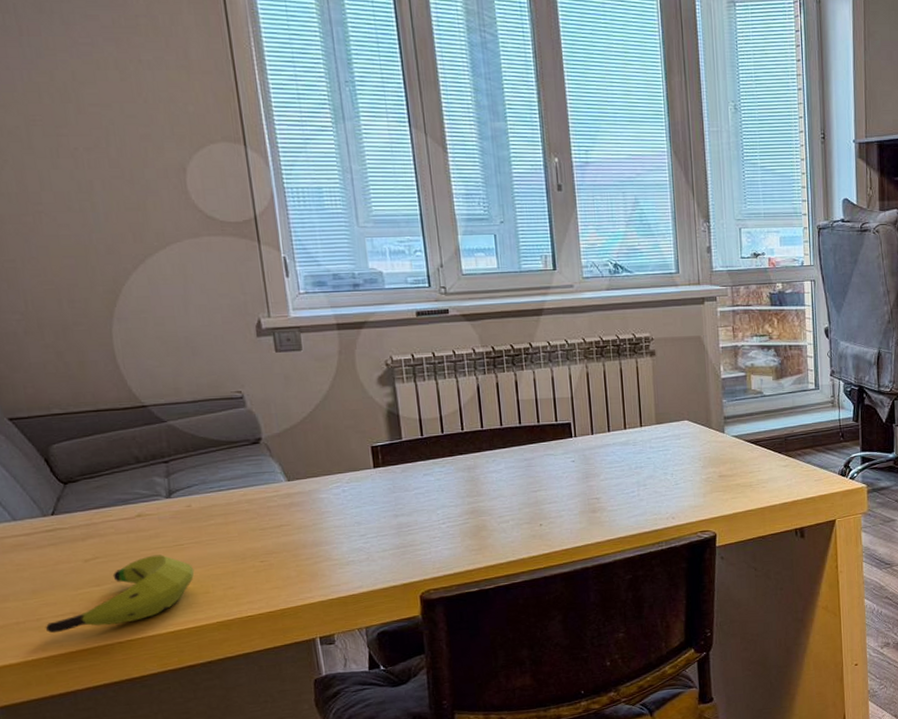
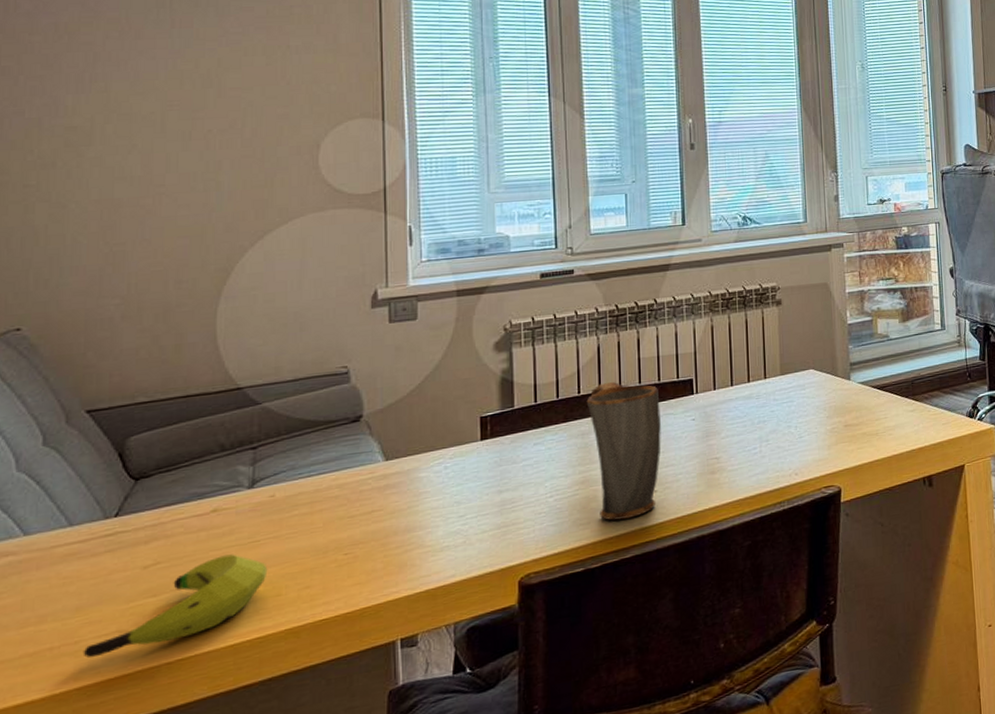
mug: none [470,421,544,549] -> present [586,382,661,521]

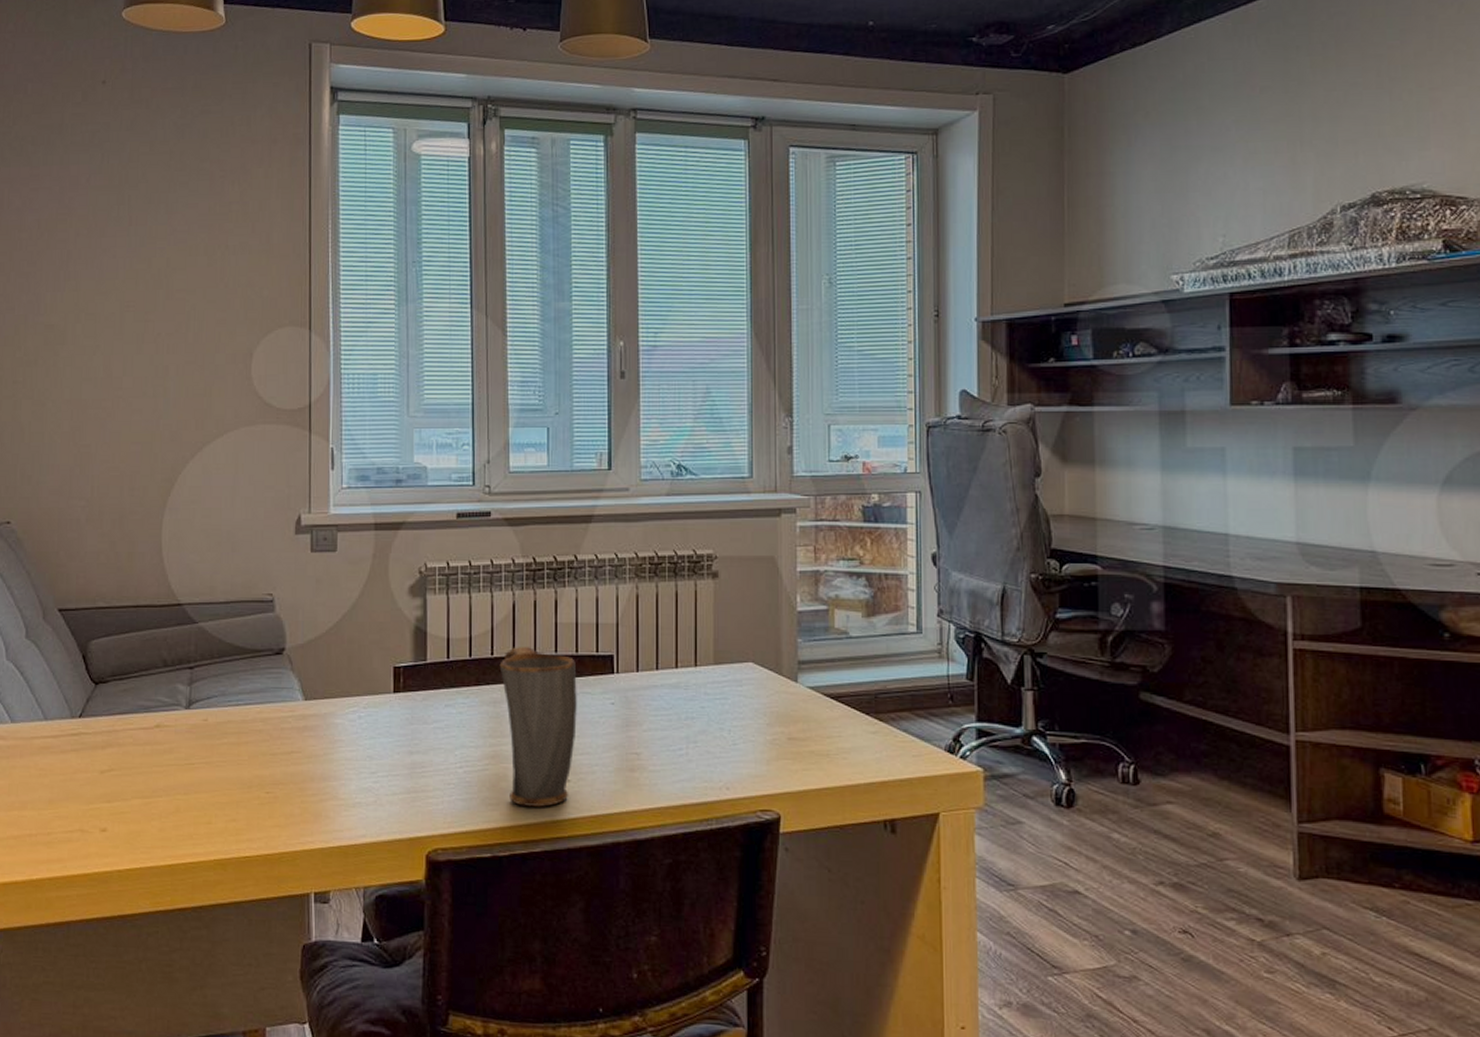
banana: present [83,554,268,658] -> none [53,773,201,852]

